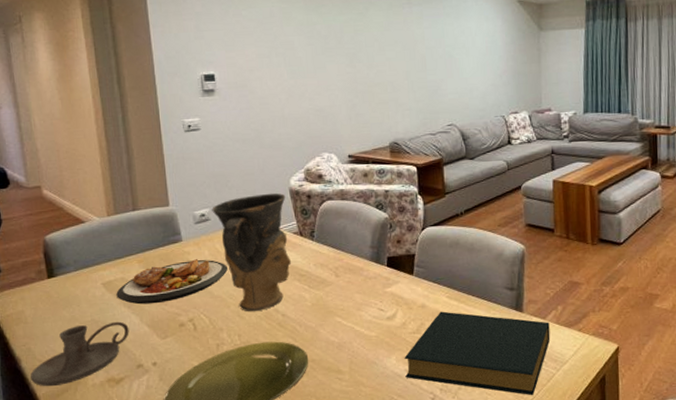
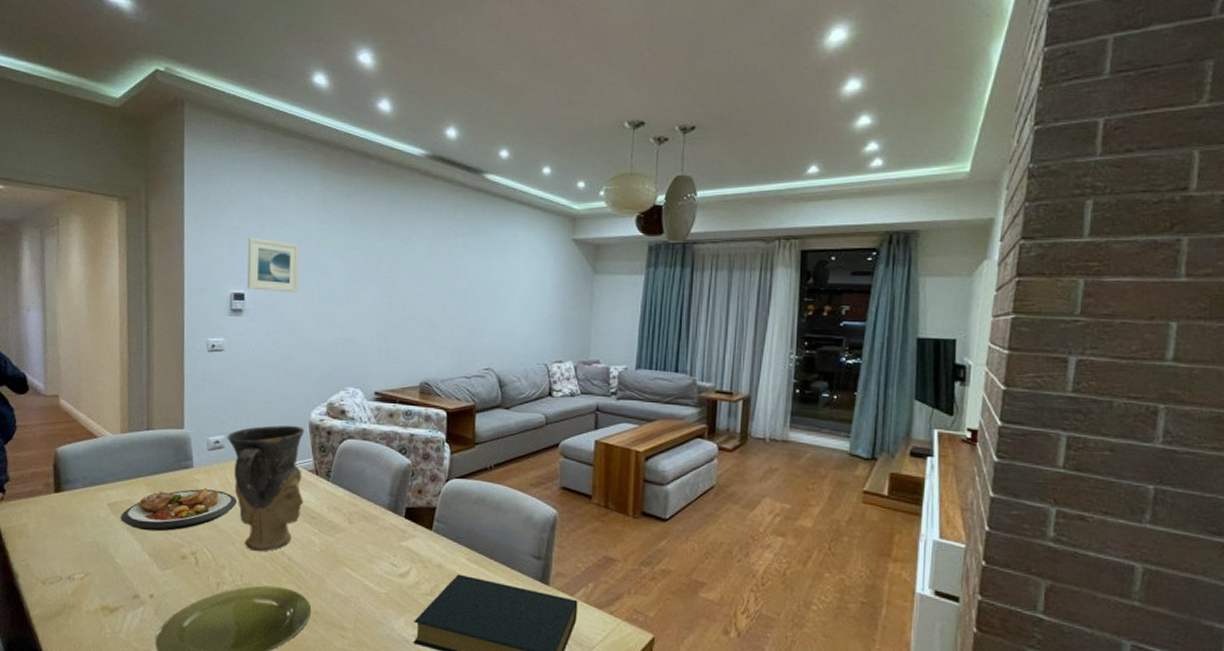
candle holder: present [30,321,129,387] -> none [25,546,130,608]
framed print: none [213,20,266,70] -> present [247,237,299,293]

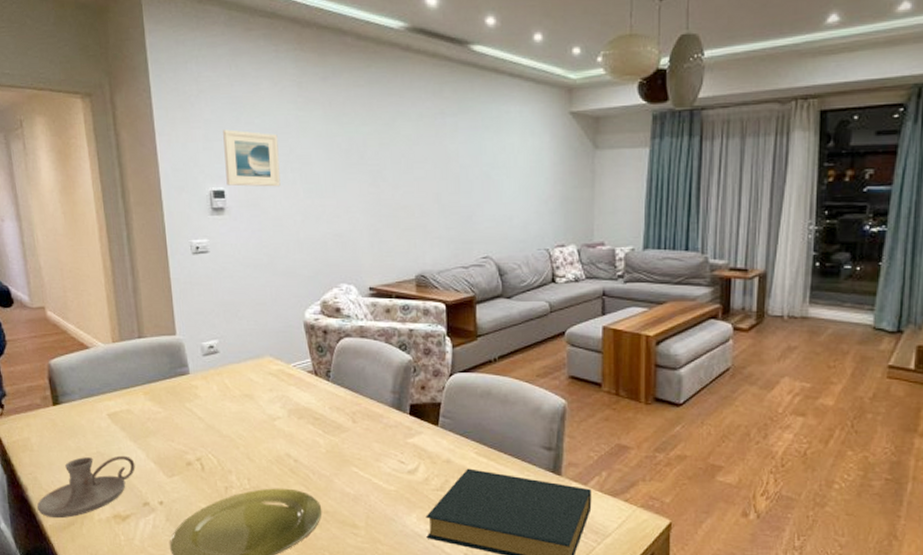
candle holder: none [25,546,130,608] -> present [36,455,135,519]
plate: present [121,488,237,532] -> none [122,394,237,439]
vase: present [227,425,305,552] -> none [221,326,306,455]

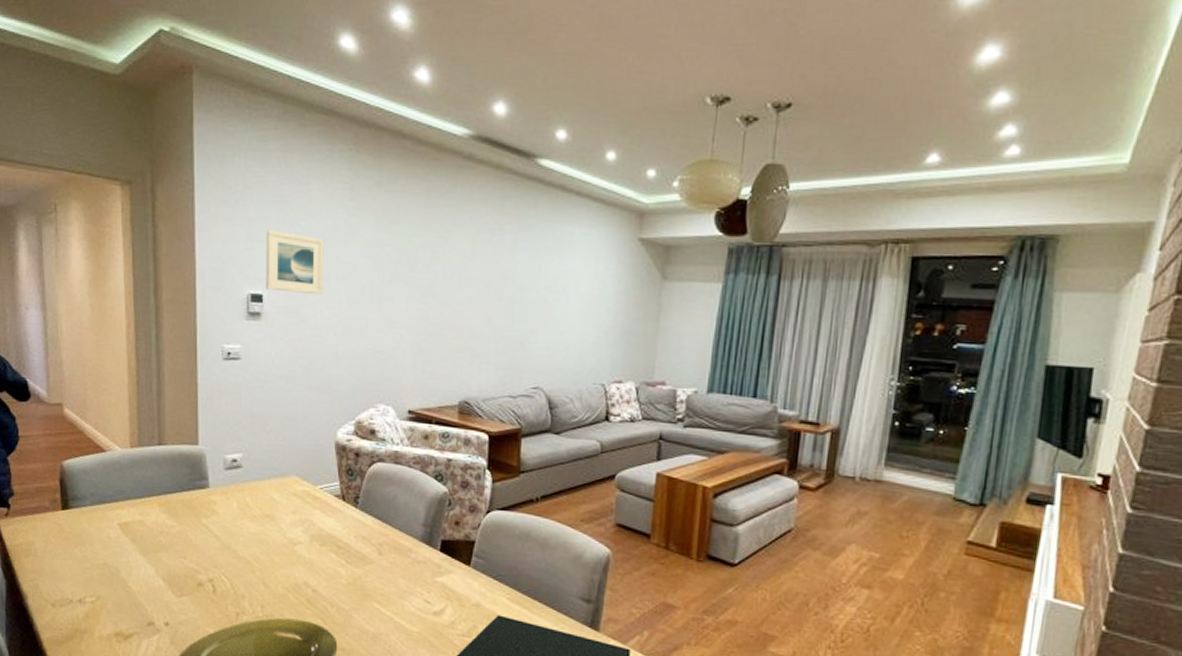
candle holder: present [36,455,135,519] -> none [35,567,143,632]

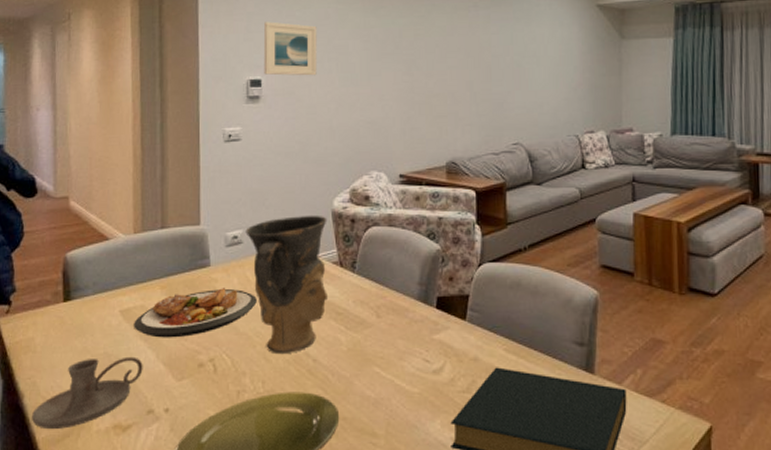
candle holder: none [35,567,143,632] -> present [31,356,143,430]
plate: none [132,511,256,556] -> present [134,288,257,338]
vase: none [245,444,330,582] -> present [245,215,329,355]

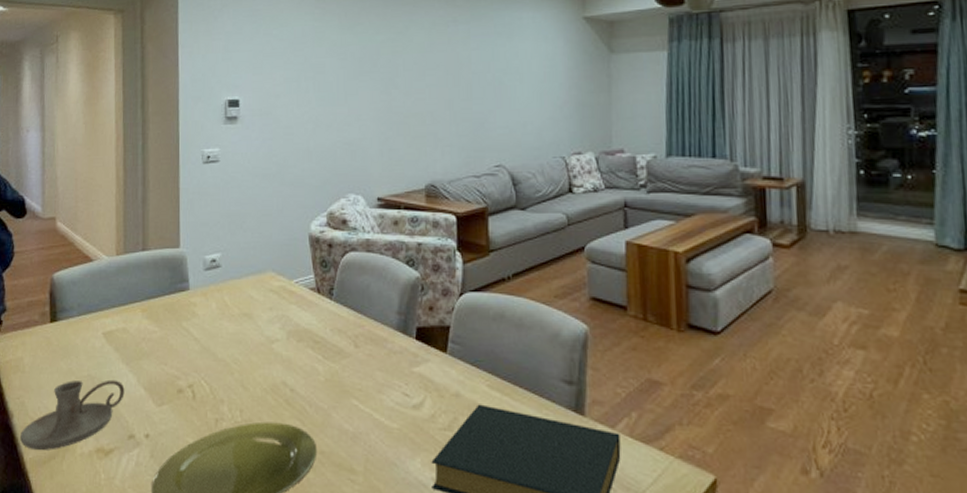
plate: present [134,288,257,338] -> none [116,312,235,362]
vase: present [245,215,329,355] -> none [224,239,306,383]
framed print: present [264,21,317,76] -> none [242,40,294,96]

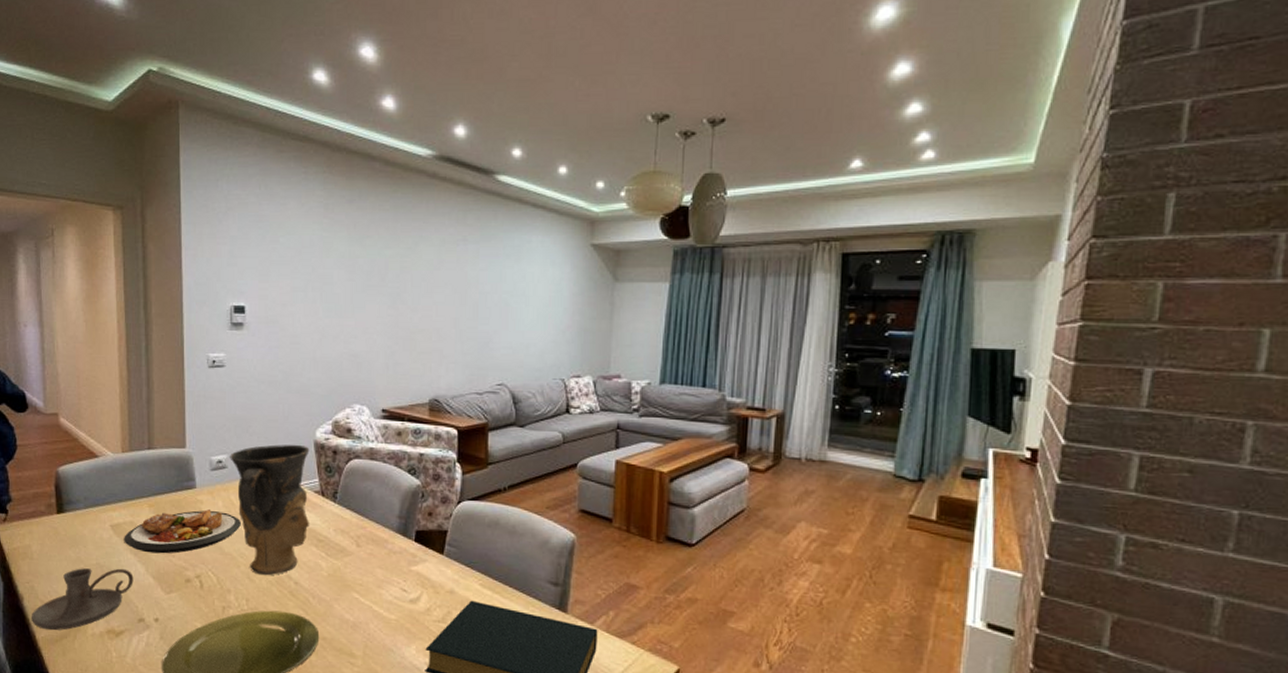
plate: none [116,312,235,362] -> present [124,509,241,554]
vase: none [224,239,306,383] -> present [230,444,310,576]

